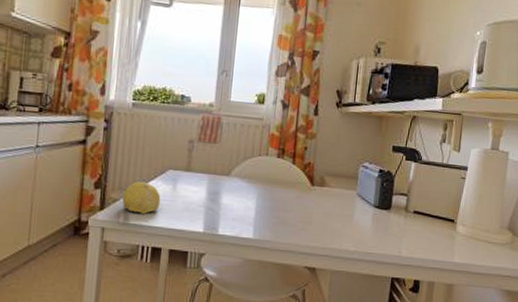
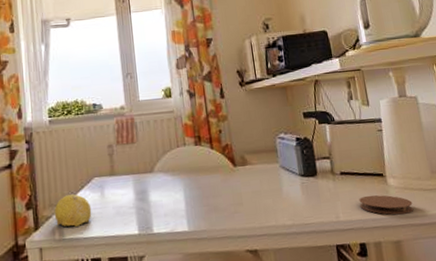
coaster: none [424,237,475,261] -> present [359,195,414,215]

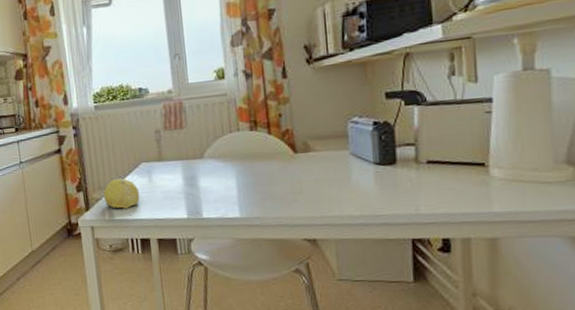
coaster: present [359,195,414,215] -> none [448,187,522,210]

